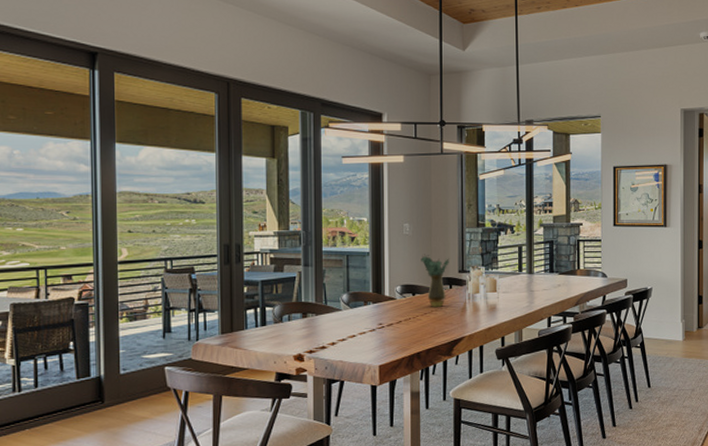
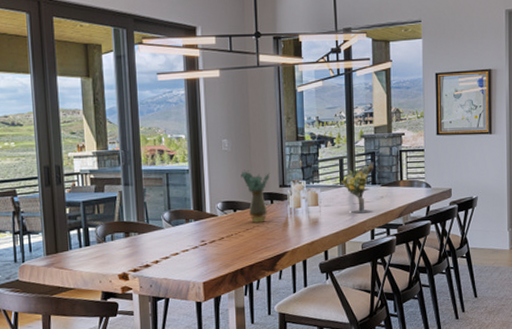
bouquet: none [518,249,552,301] -> present [340,161,374,214]

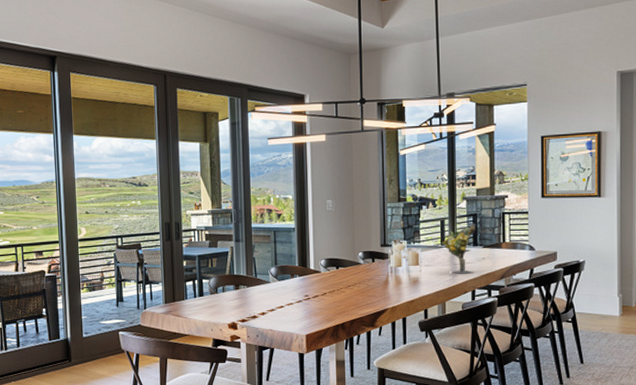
vase: present [241,169,270,223] -> none [344,229,371,280]

